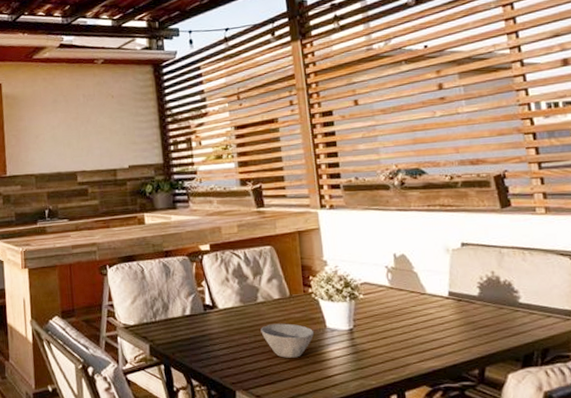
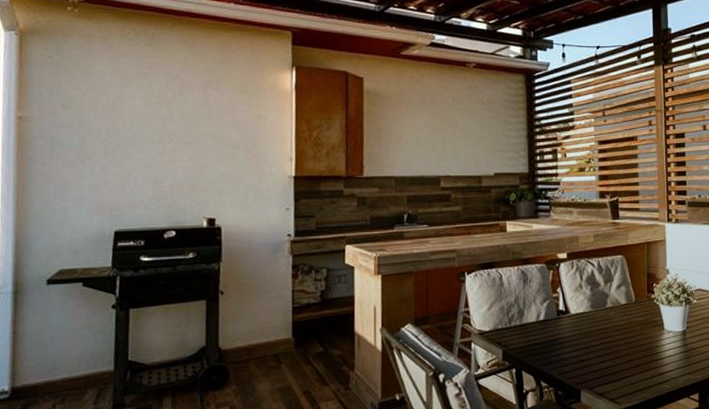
bowl: present [260,323,315,358] -> none [607,326,654,358]

